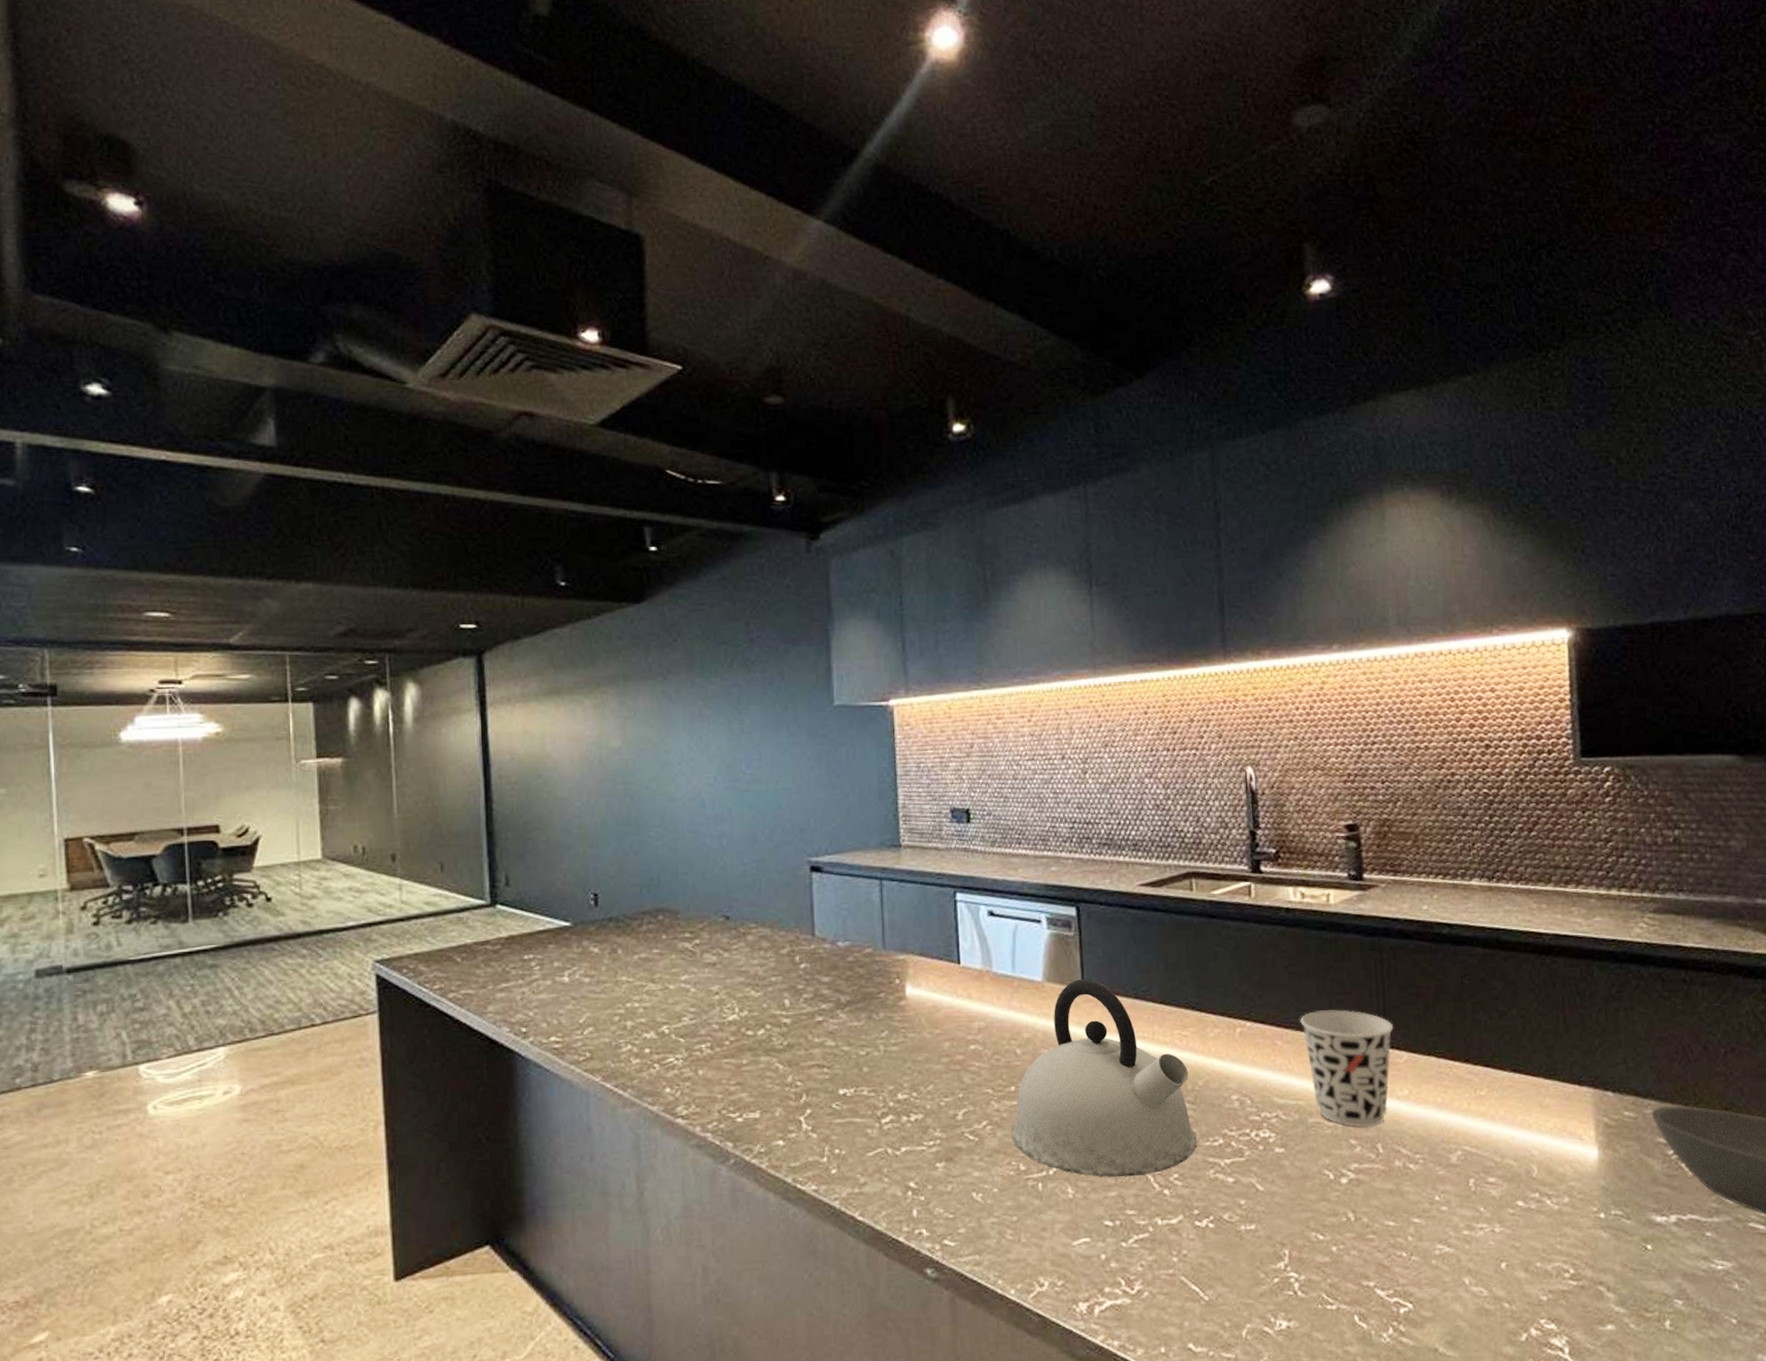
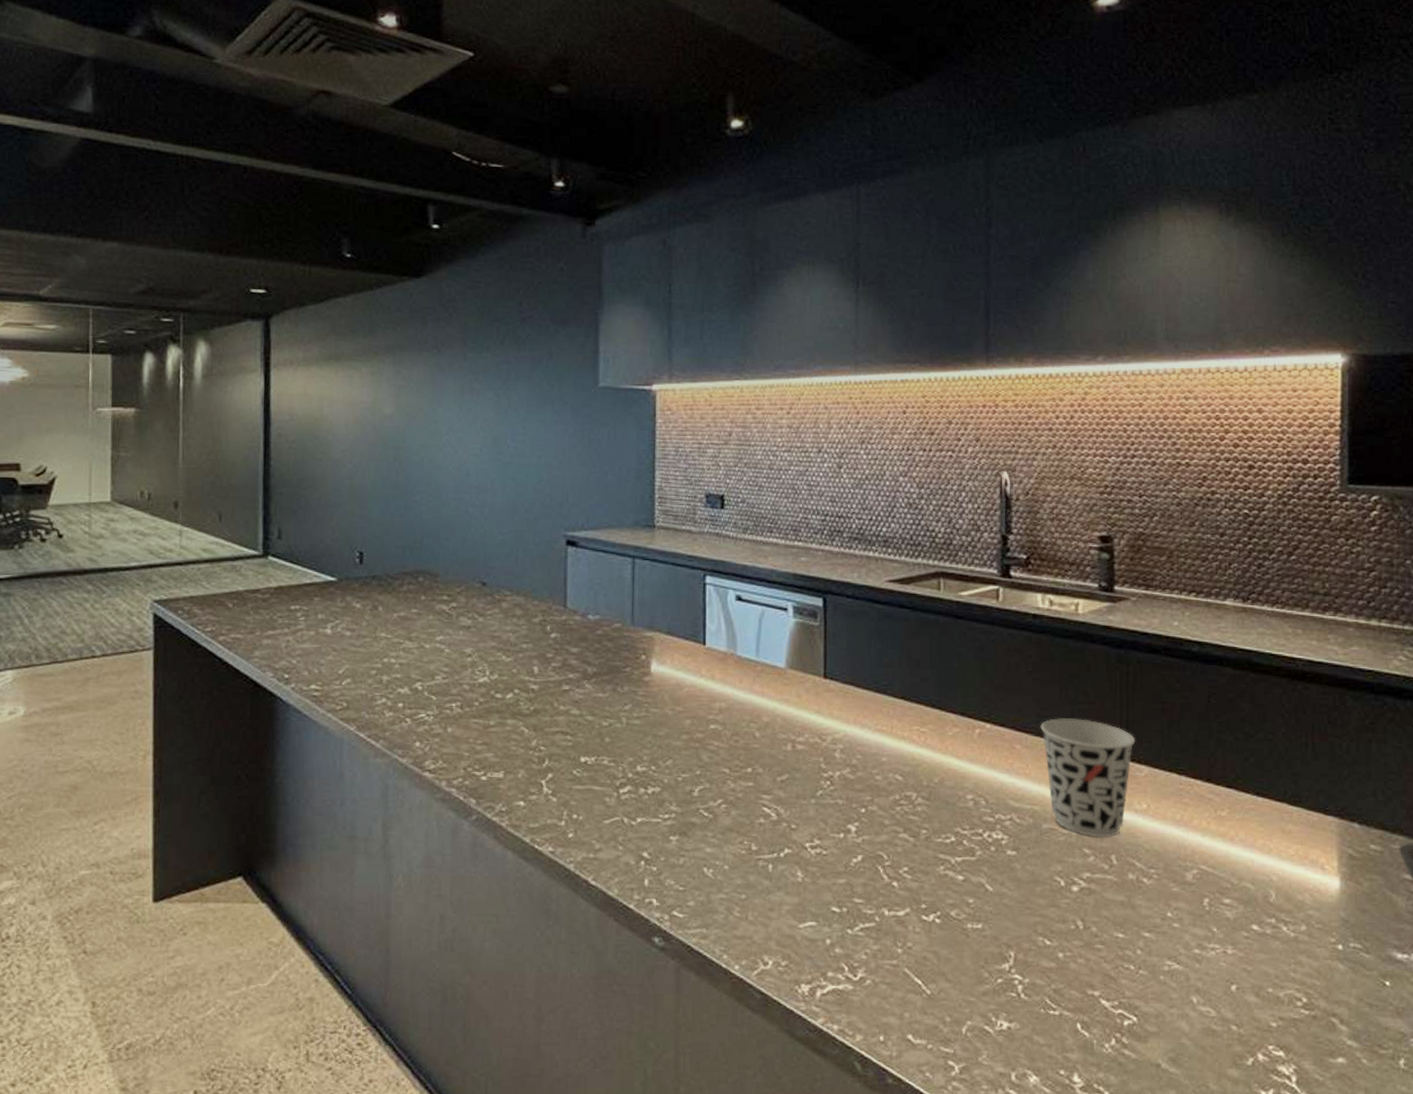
kettle: present [1012,979,1197,1178] -> none [746,669,929,866]

